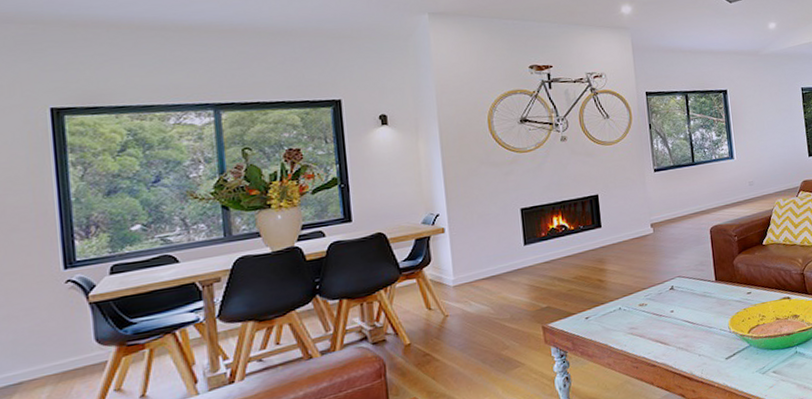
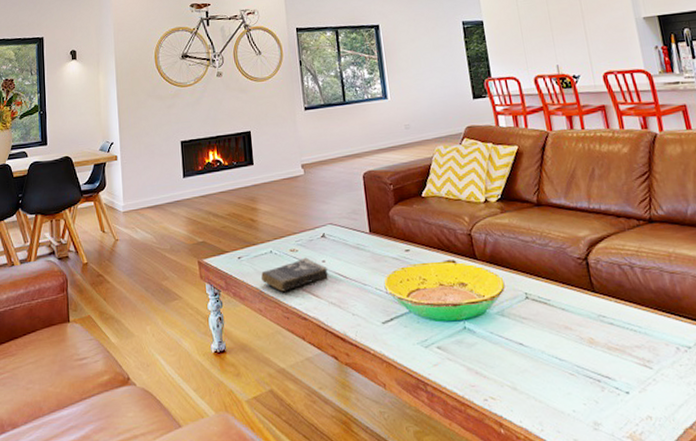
book: none [610,310,676,344] -> present [261,257,328,292]

